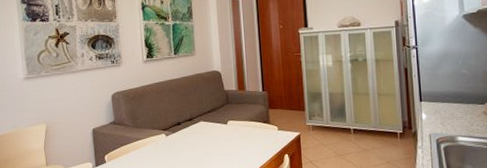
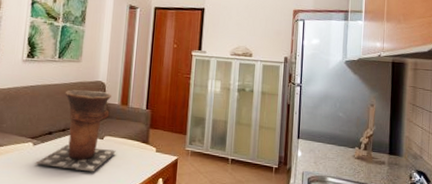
vase: none [170,80,240,155] -> present [35,89,116,172]

